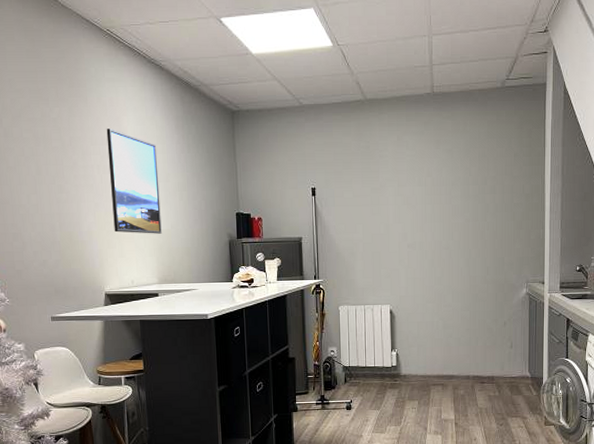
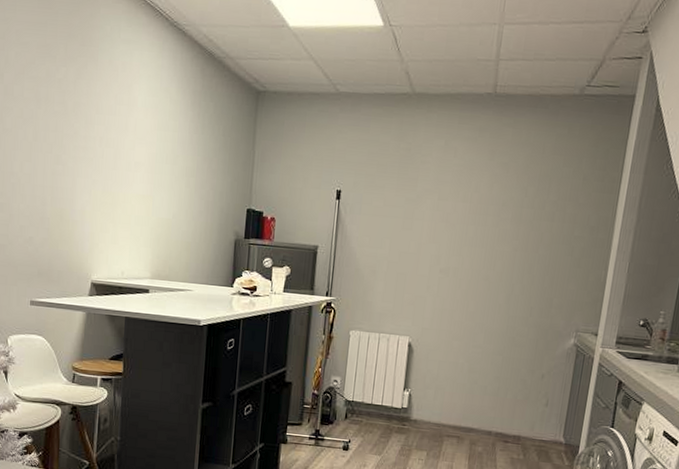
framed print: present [106,129,162,234] -> none [109,97,168,223]

